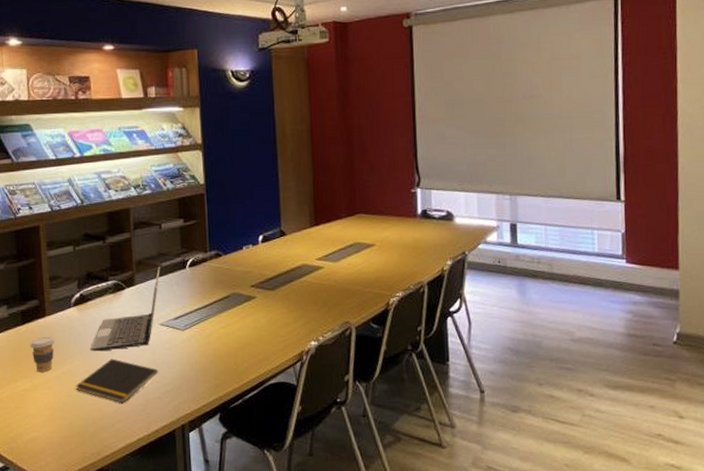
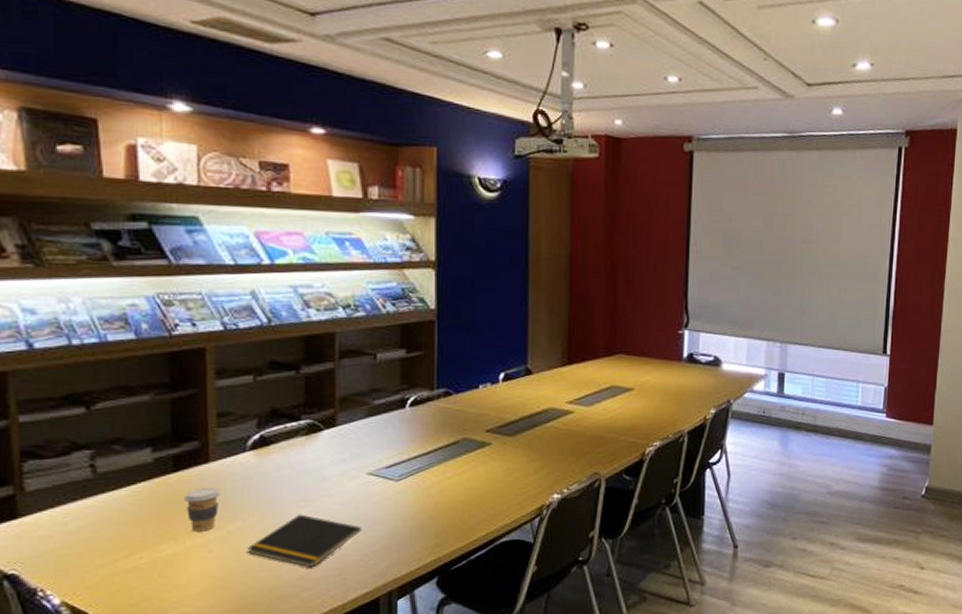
laptop computer: present [91,266,161,352] -> none [271,404,373,506]

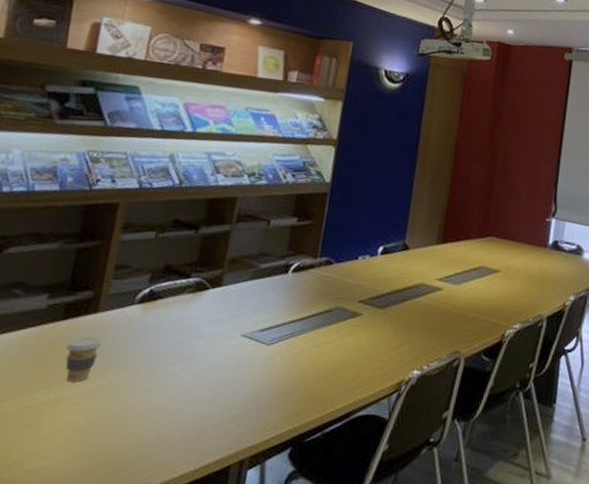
notepad: present [246,514,361,568] -> none [113,371,227,429]

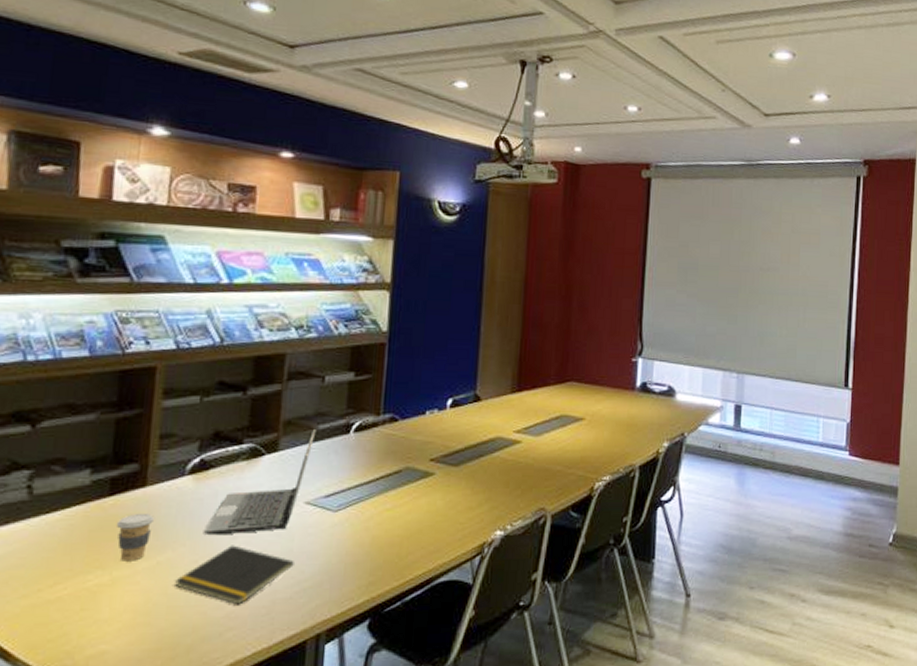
notepad: none [113,371,227,429] -> present [174,545,294,605]
laptop computer: none [146,267,259,362] -> present [204,428,317,536]

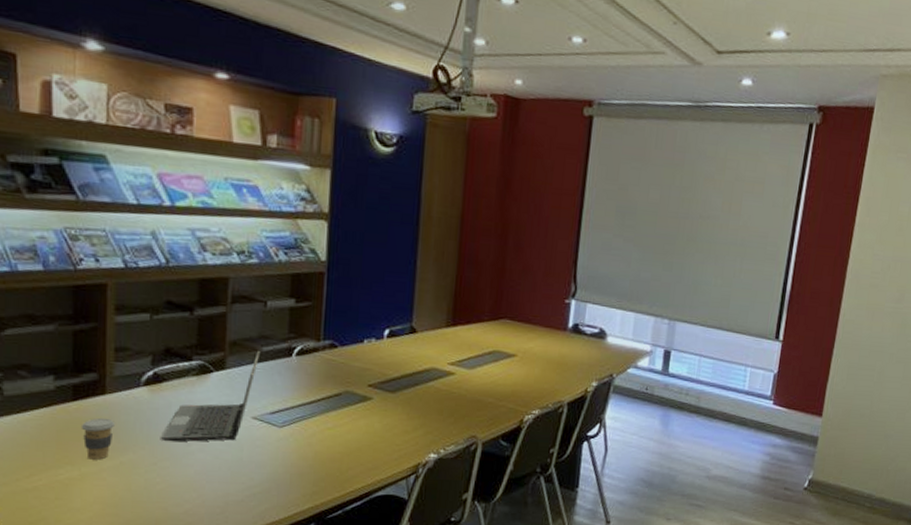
notepad: present [174,545,294,605] -> none [136,451,244,504]

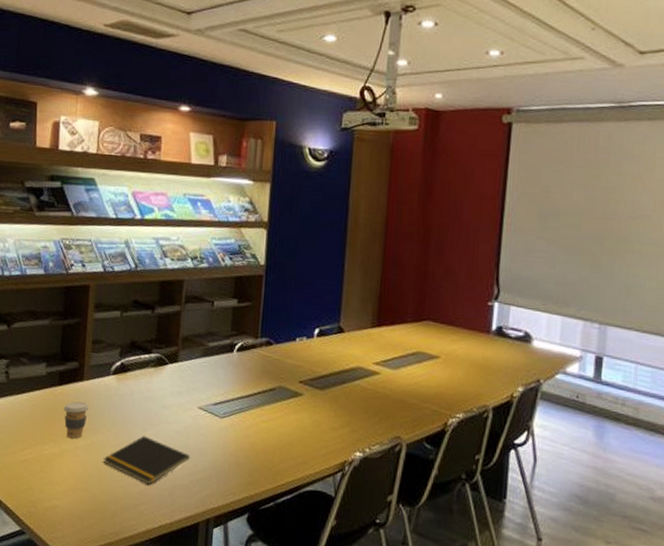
notepad: none [136,451,244,504] -> present [103,435,190,485]
laptop computer: present [161,350,261,442] -> none [124,345,207,428]

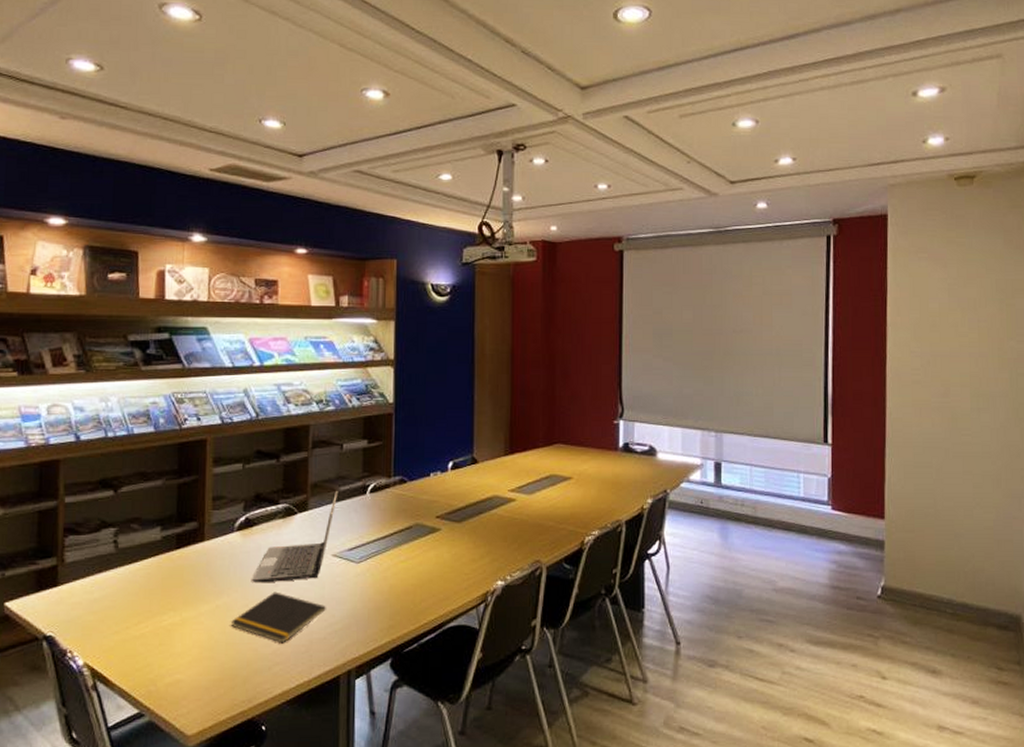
coffee cup: present [63,401,89,439] -> none [182,563,212,605]
laptop computer: none [124,345,207,428] -> present [252,490,339,583]

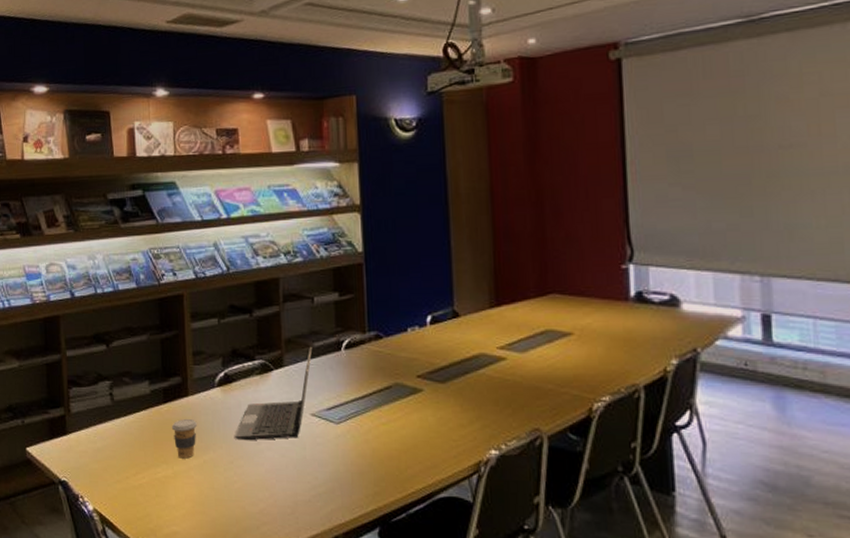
coffee cup: none [182,563,212,605] -> present [171,418,197,459]
notepad: present [230,591,326,644] -> none [218,449,309,503]

